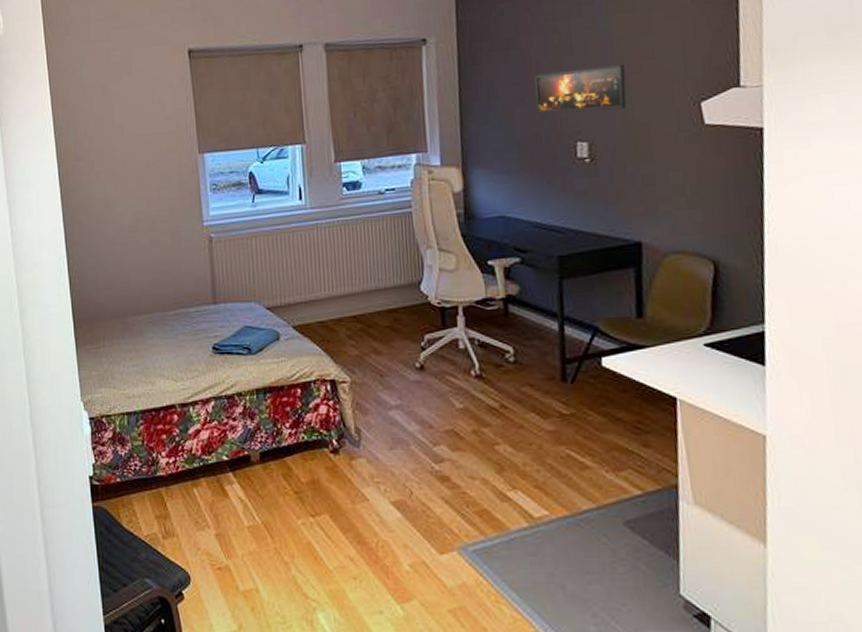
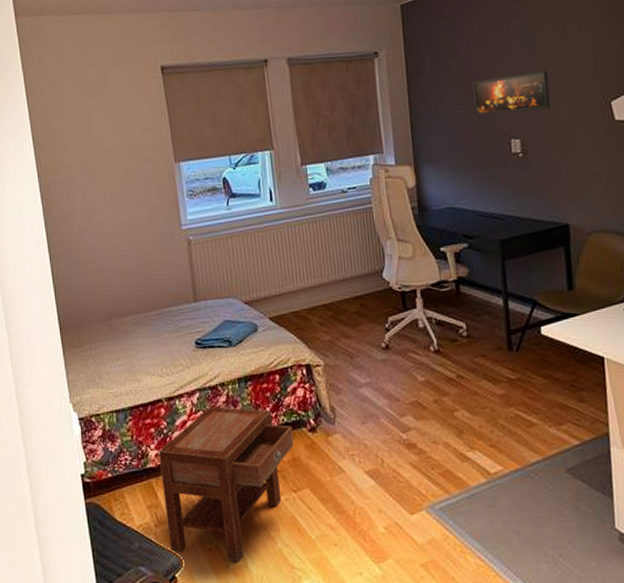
nightstand: none [169,416,314,585] -> present [158,406,294,562]

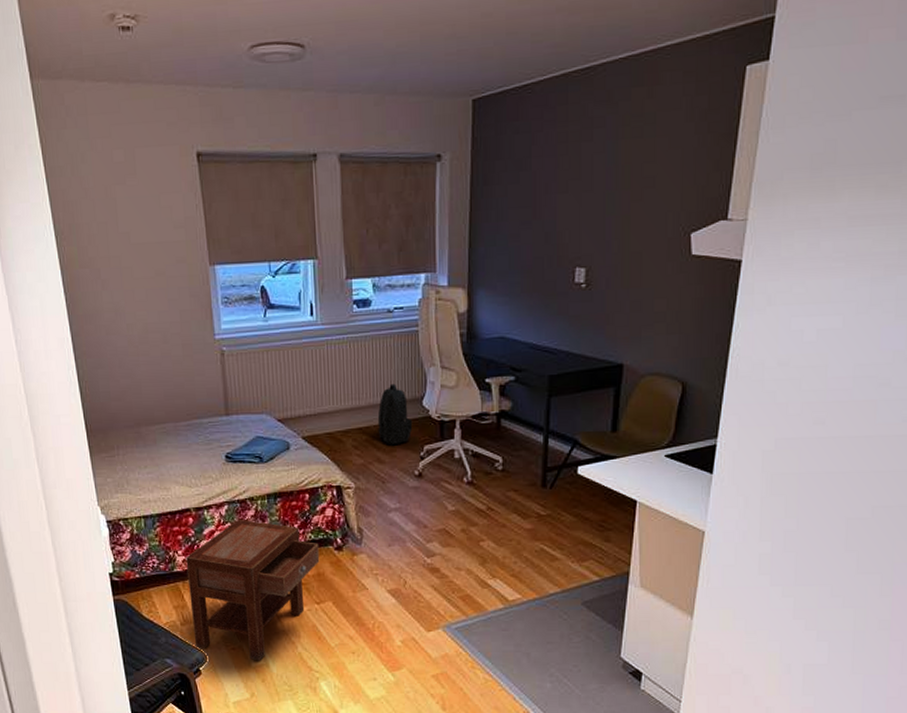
backpack: none [340,259,376,320] -> present [377,383,413,446]
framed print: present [473,70,551,116] -> none [541,191,627,238]

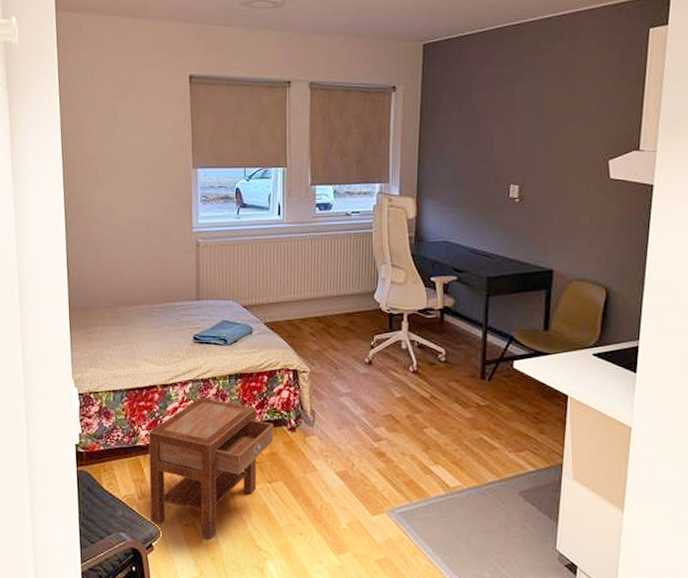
backpack: present [377,383,413,446] -> none [333,278,365,334]

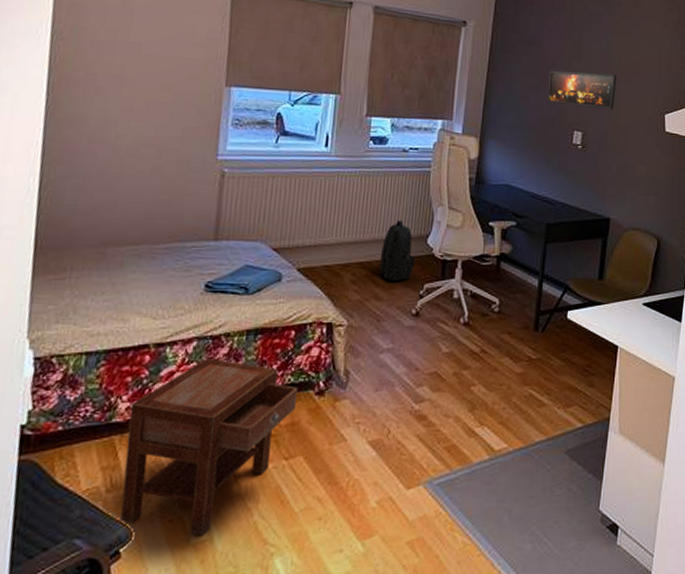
backpack: none [333,278,365,334] -> present [379,220,416,282]
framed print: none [480,123,554,161] -> present [547,70,617,110]

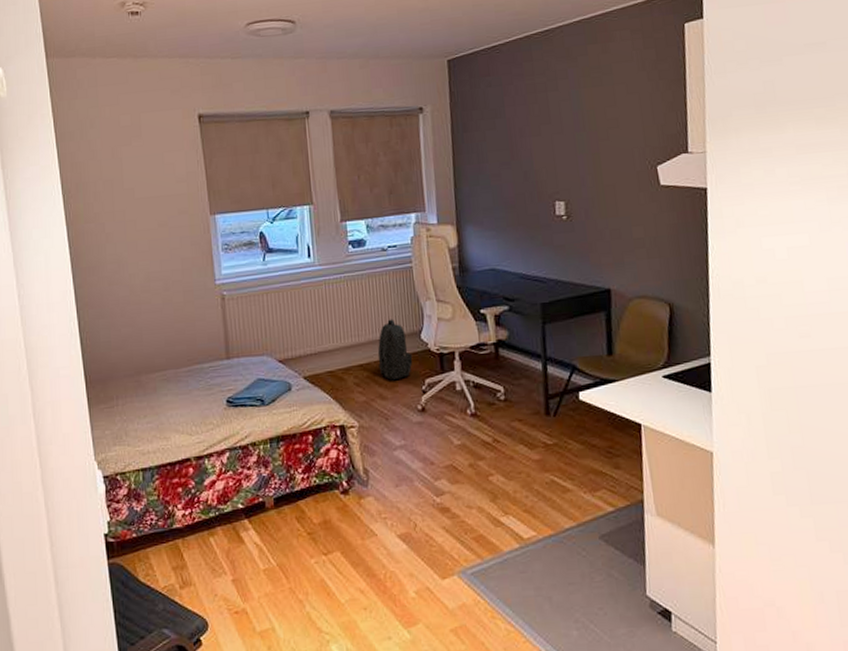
nightstand: present [120,357,298,536] -> none [186,466,326,625]
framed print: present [547,70,617,110] -> none [518,132,596,176]

